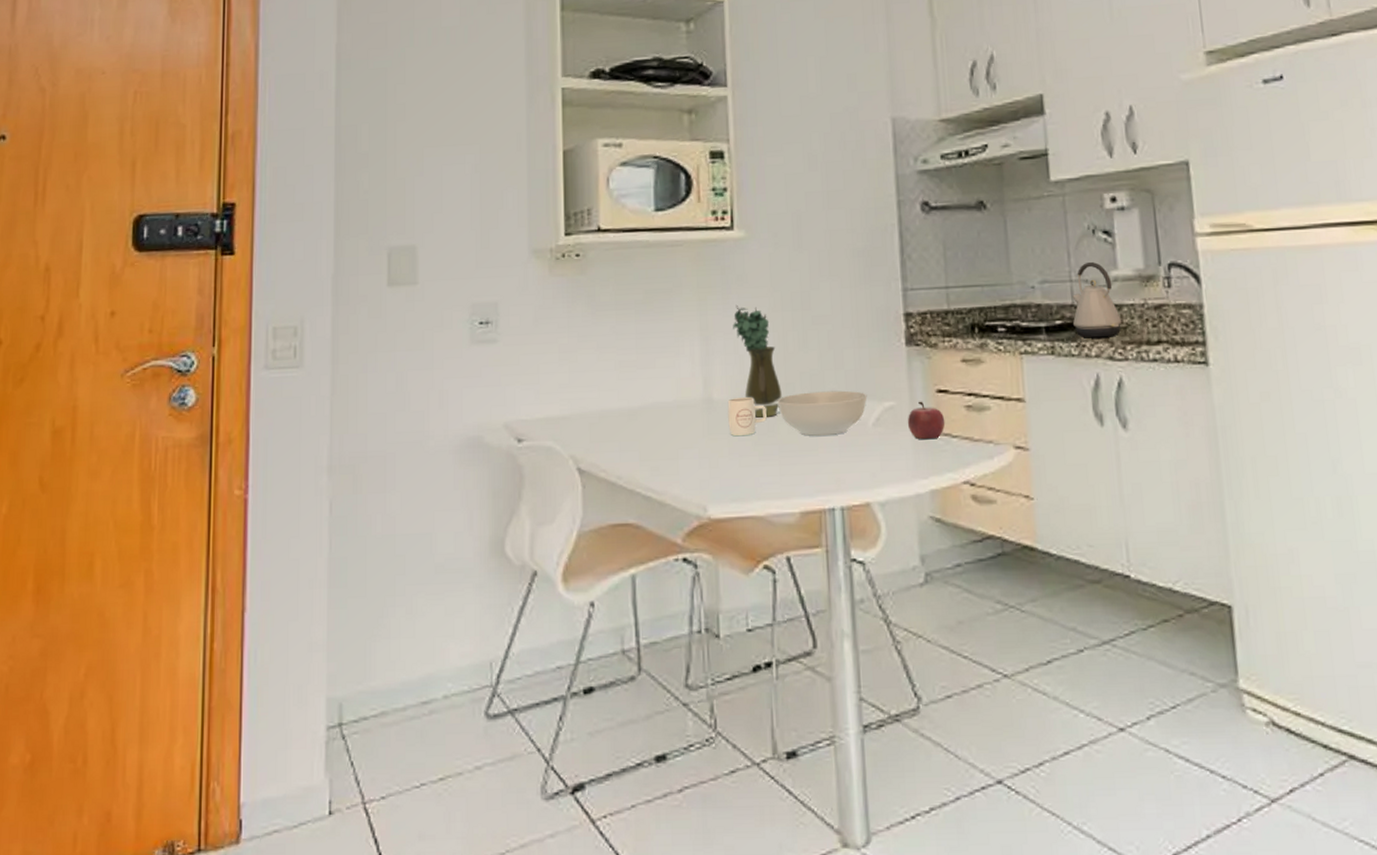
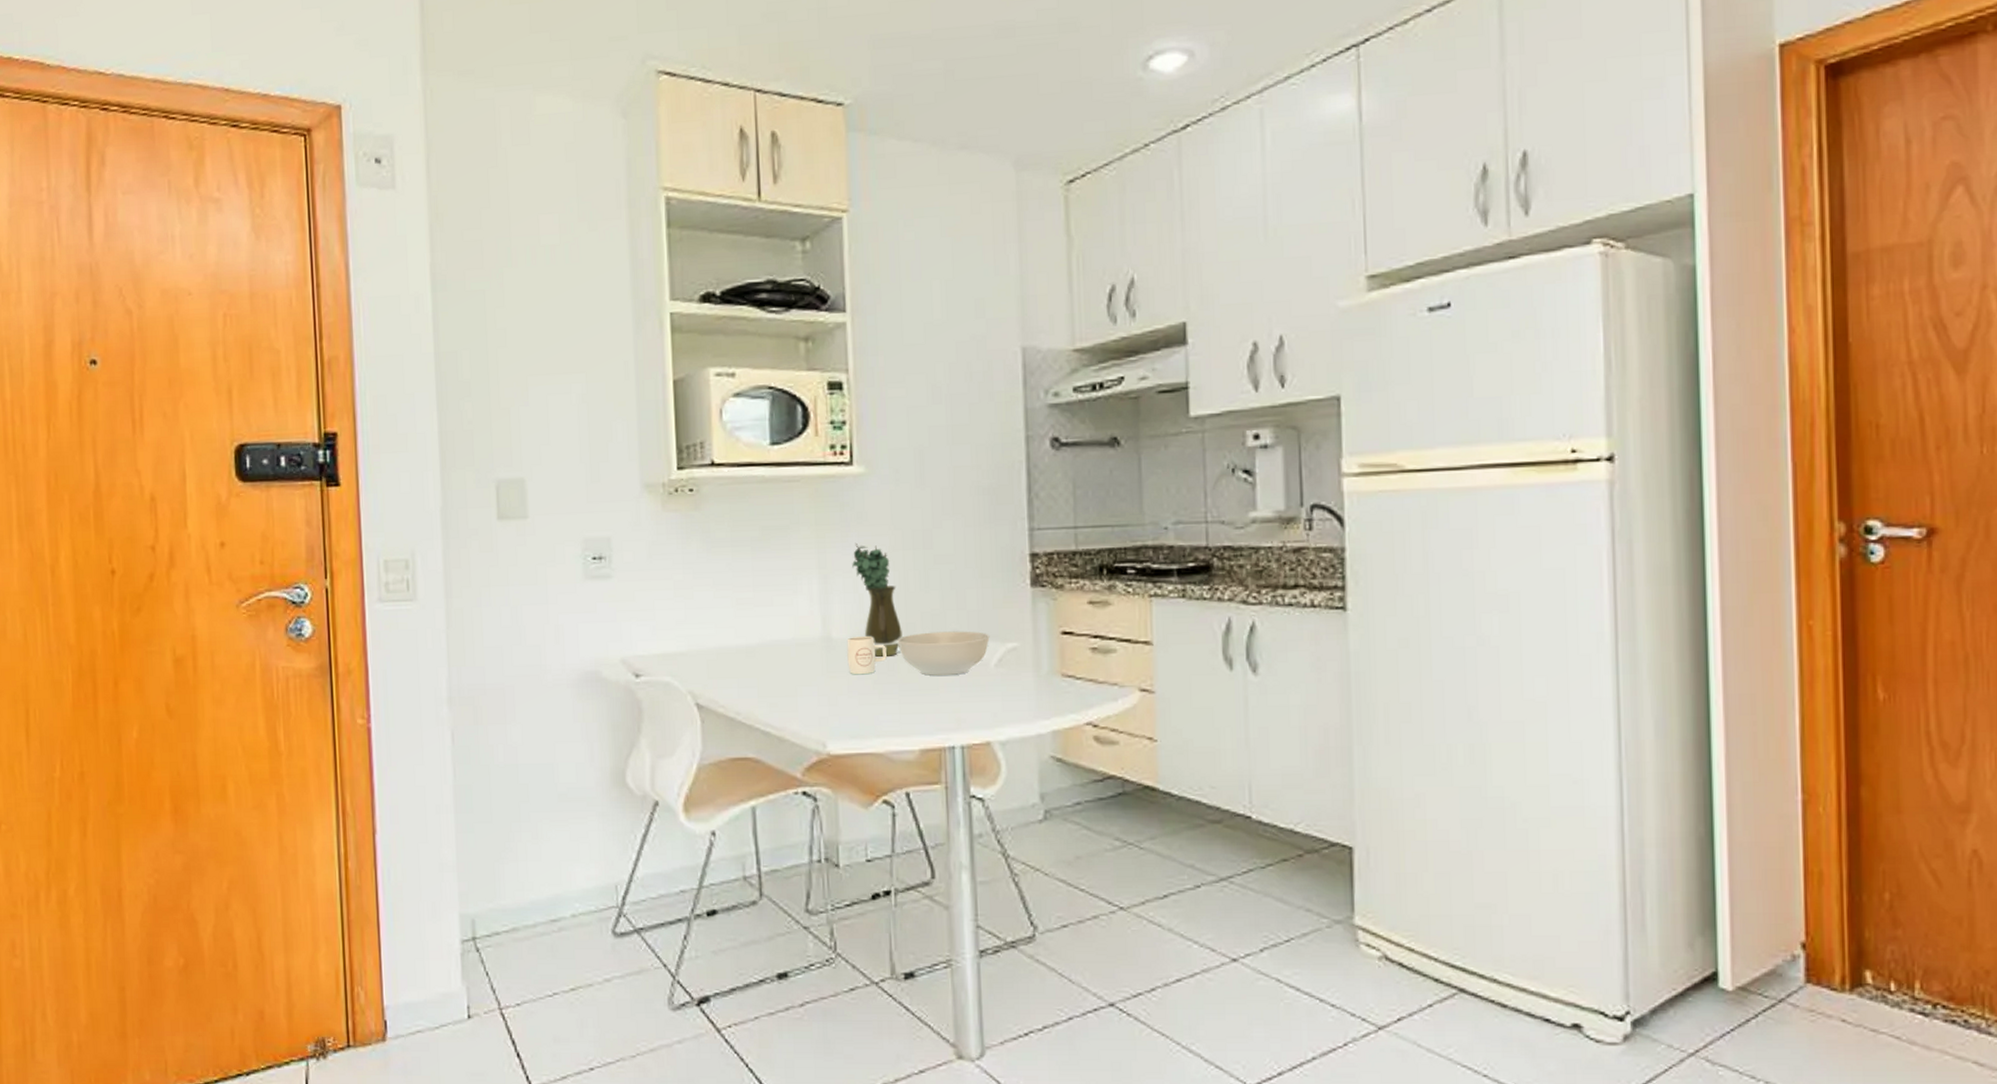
fruit: present [907,401,945,440] -> none [1030,642,1070,681]
kettle: present [1072,261,1122,338] -> none [1207,502,1258,582]

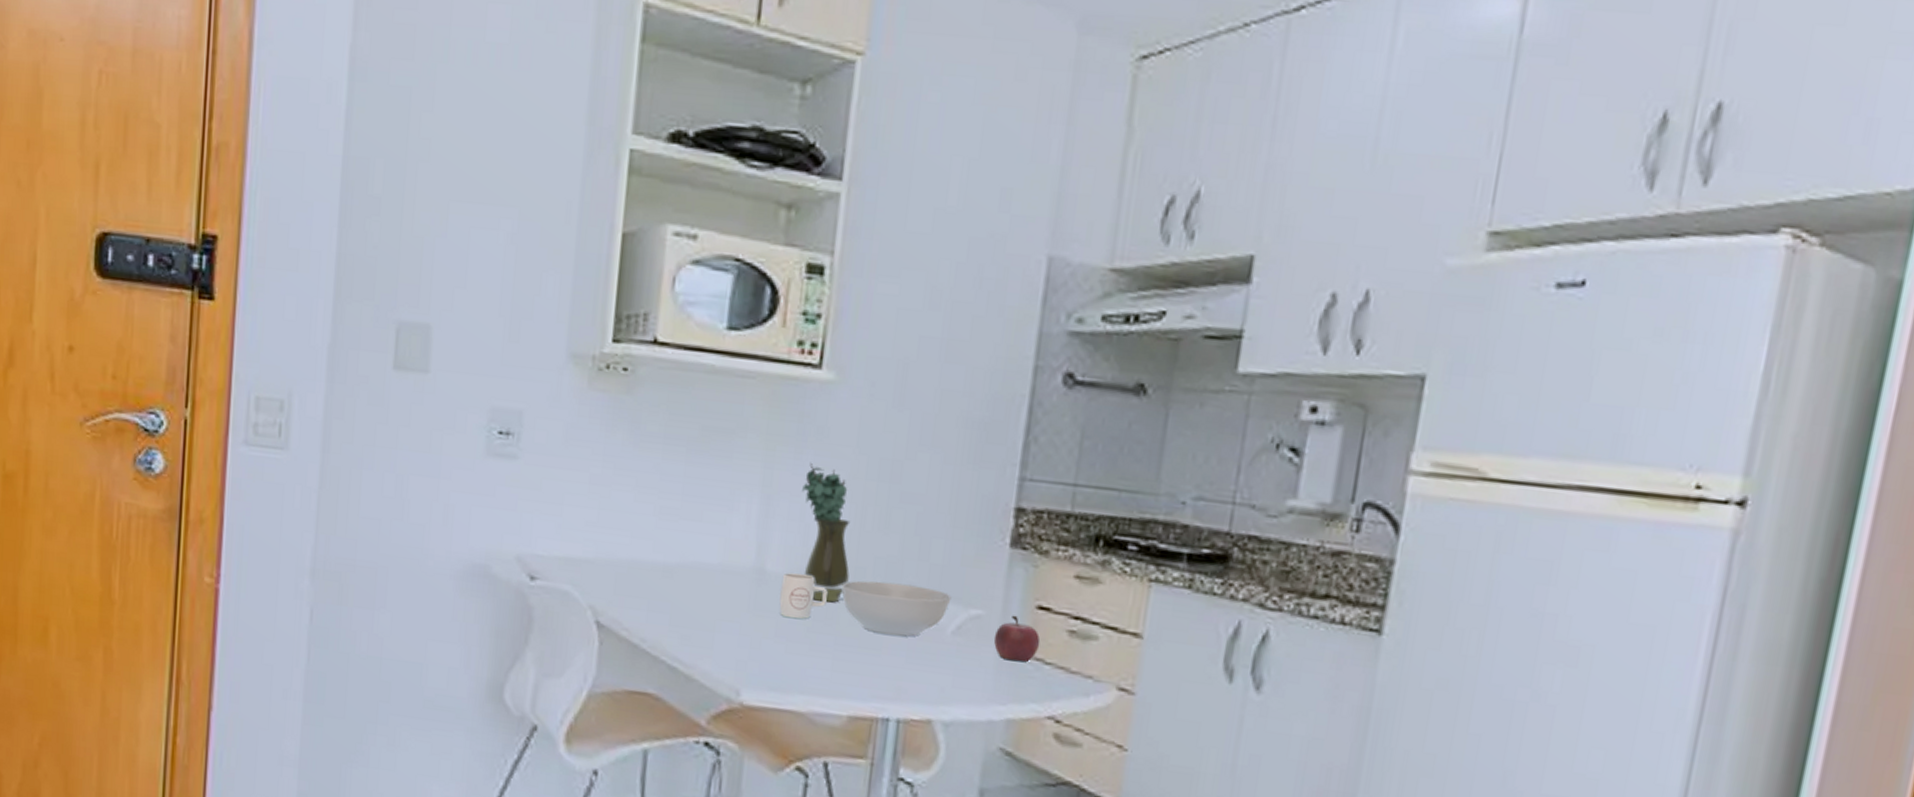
fruit: none [1030,642,1070,681] -> present [993,615,1041,662]

